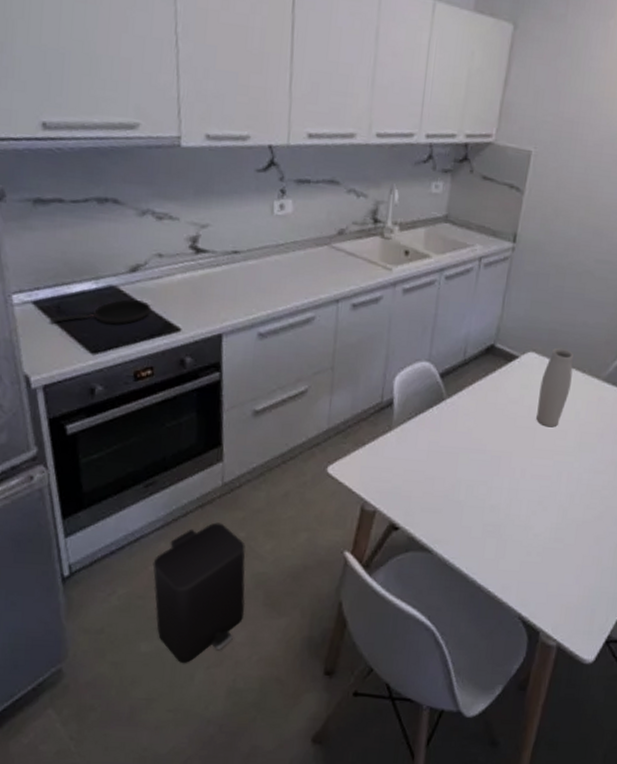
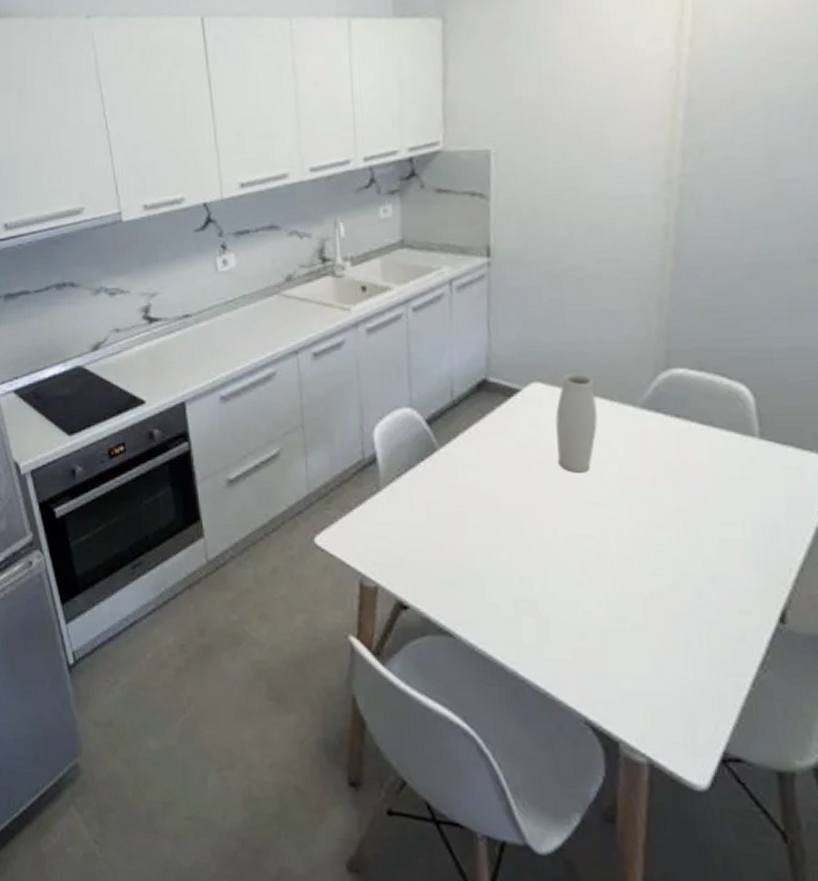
frying pan: present [50,298,150,325] -> none [30,376,115,409]
pedal bin: present [153,522,246,663] -> none [150,604,250,764]

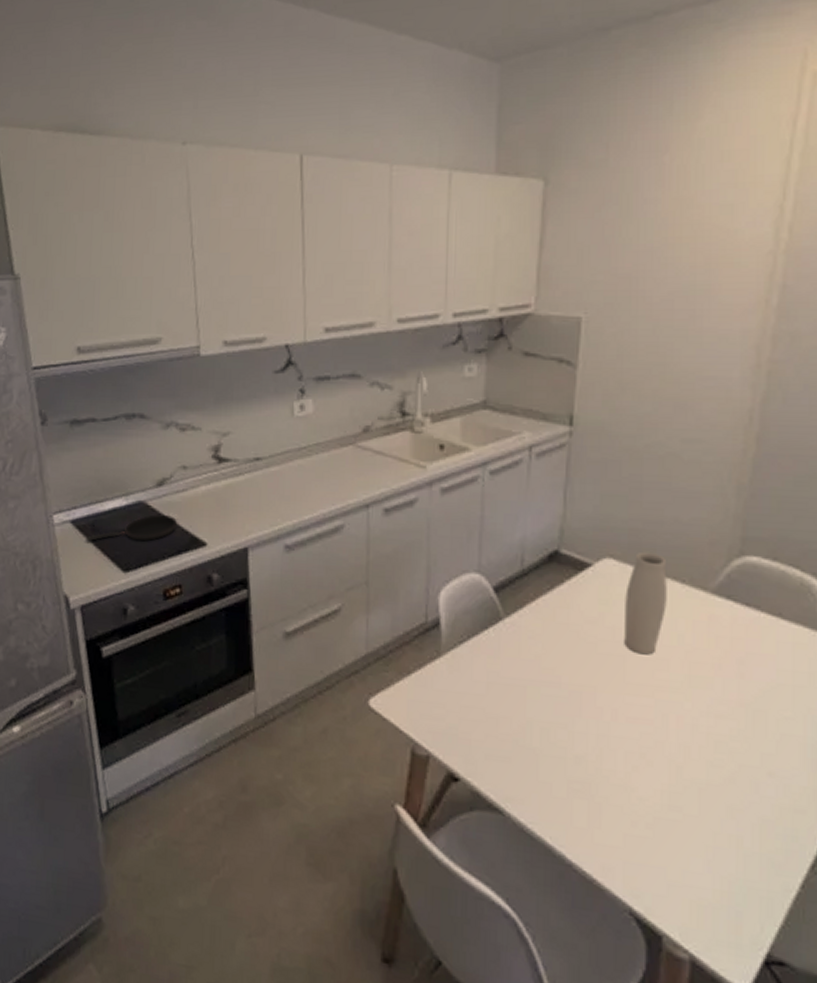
frying pan: none [30,376,115,409] -> present [86,513,177,542]

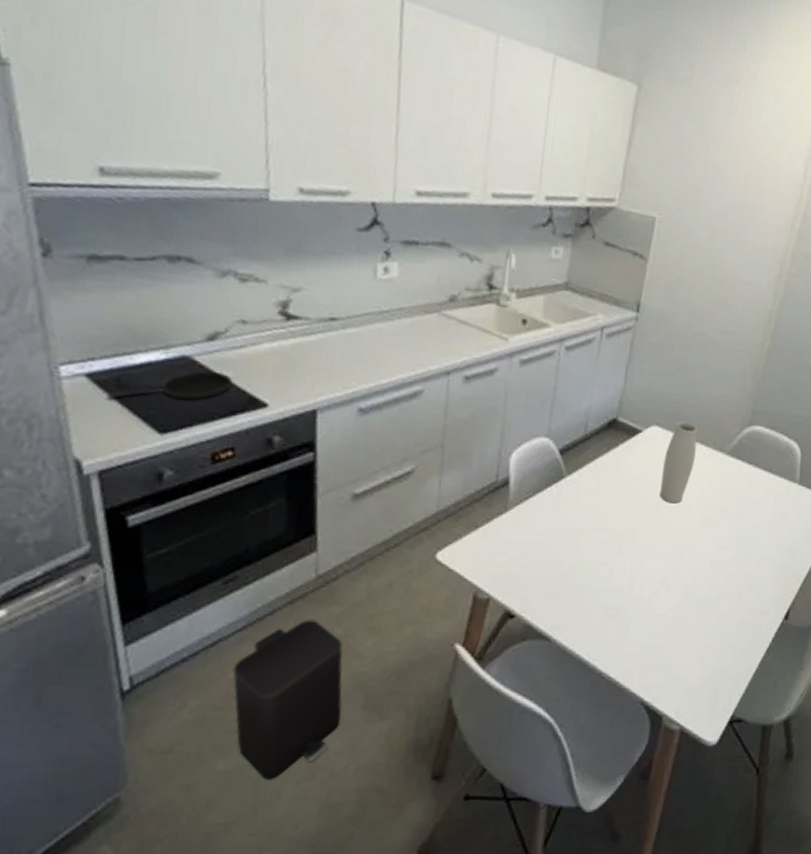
pedal bin: none [187,760,287,927] -> present [233,619,343,779]

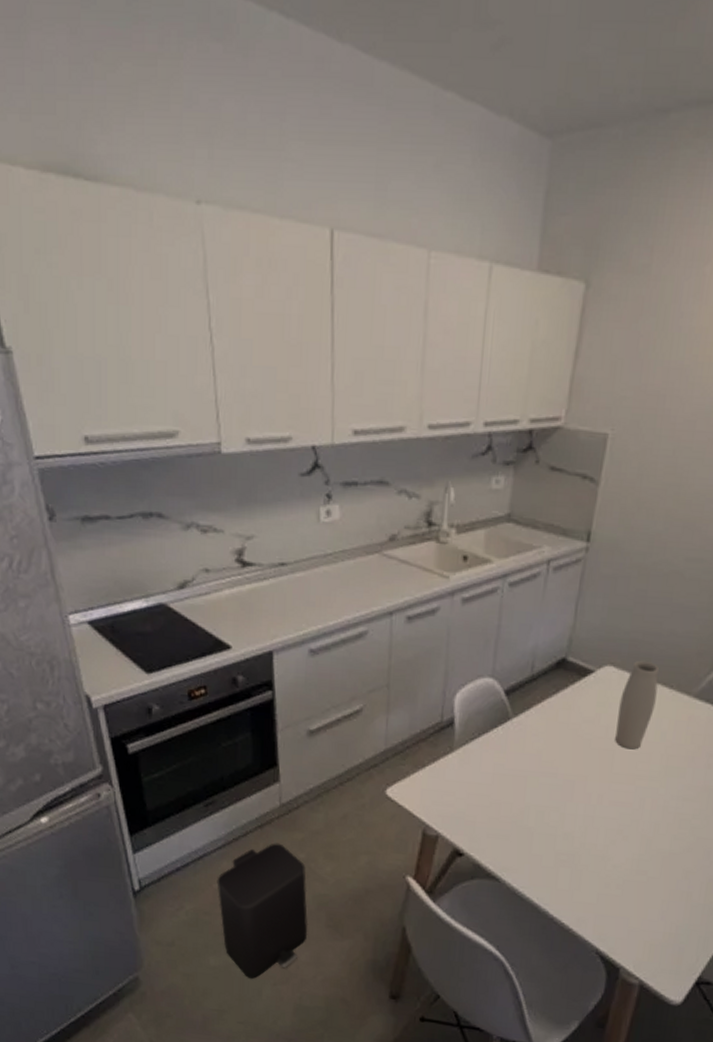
frying pan: present [108,370,232,400] -> none [105,616,200,644]

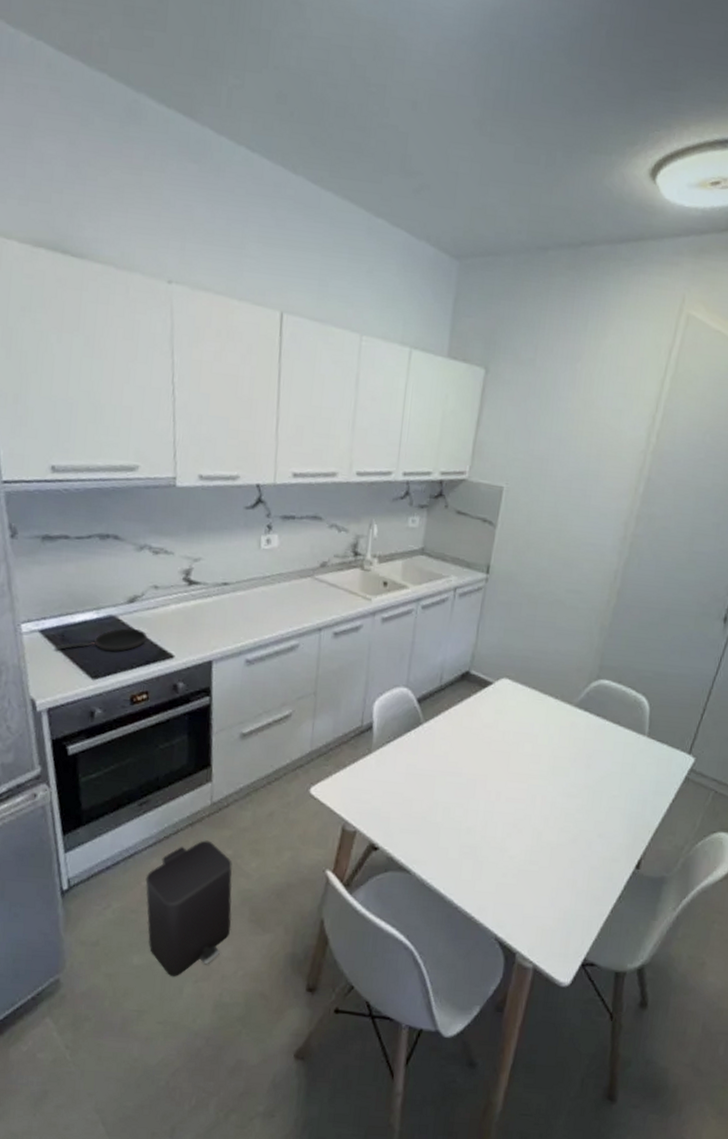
frying pan: none [105,616,200,644] -> present [55,627,147,652]
vase: present [615,660,660,750] -> none [510,674,547,752]

